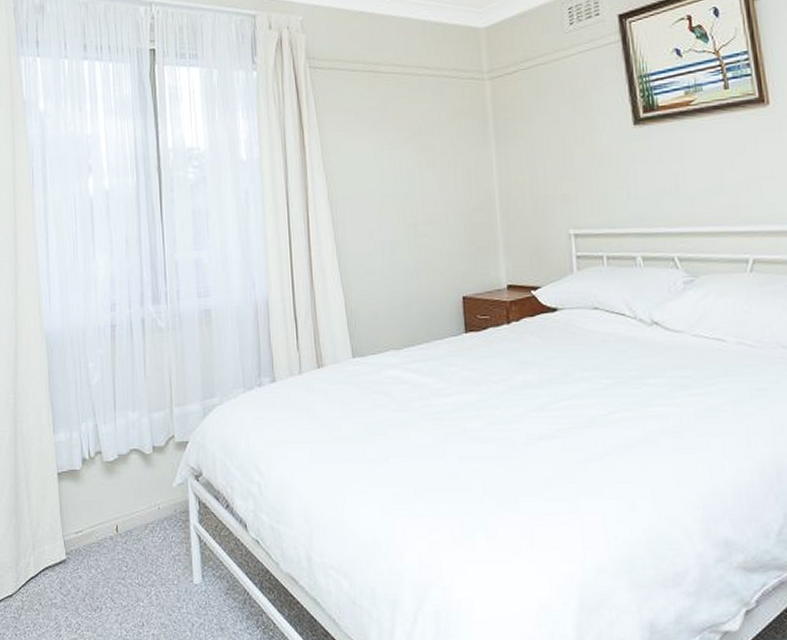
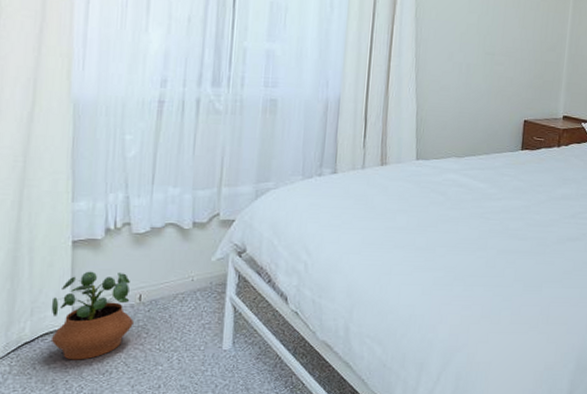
potted plant: none [47,503,114,596] -> present [50,271,134,360]

